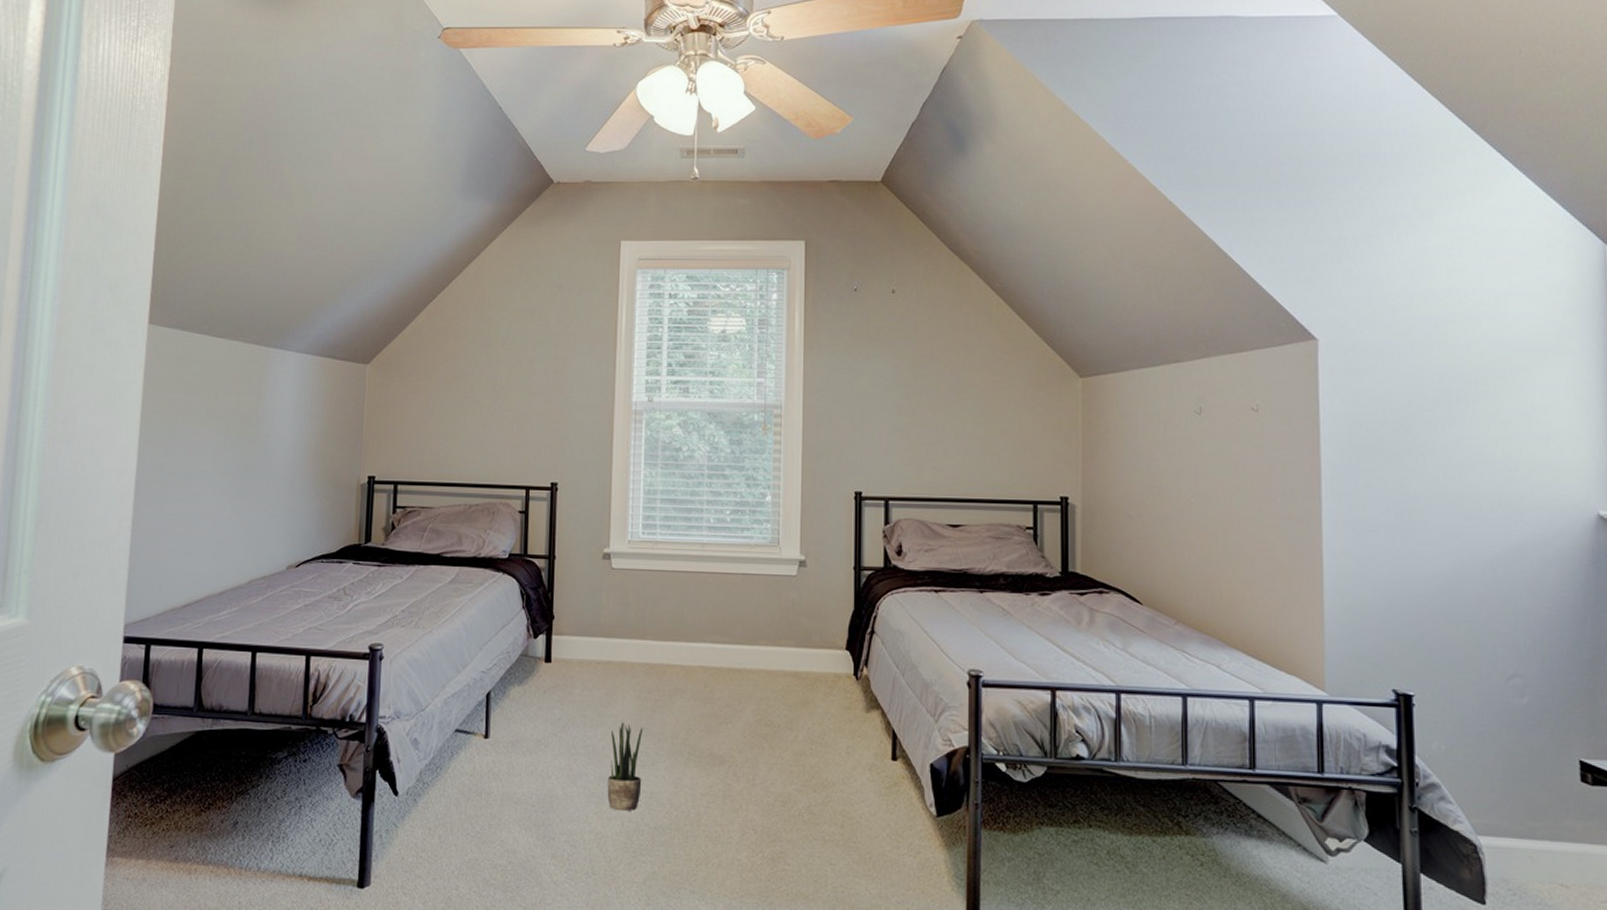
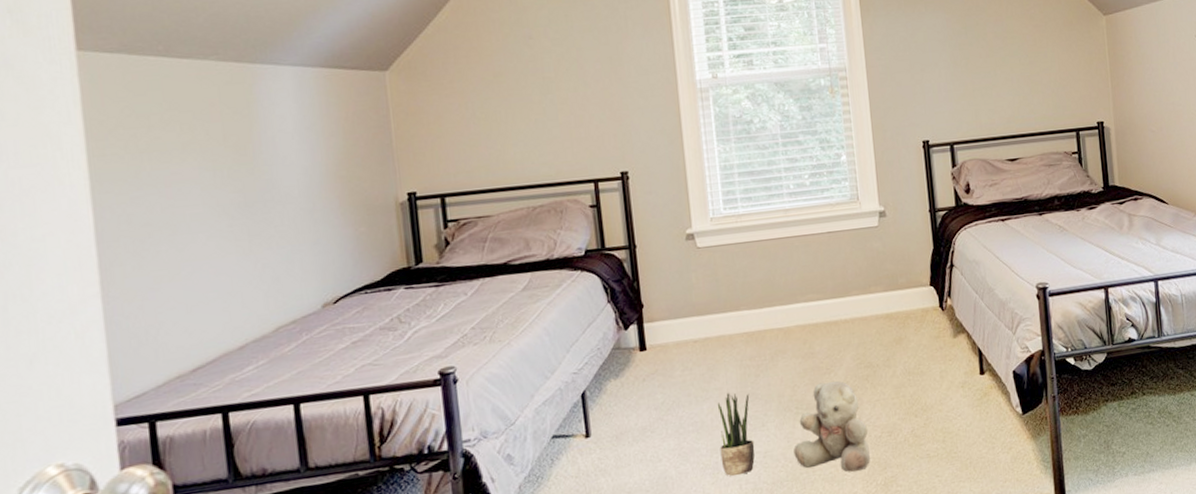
teddy bear: none [680,732,761,838] -> present [793,381,870,473]

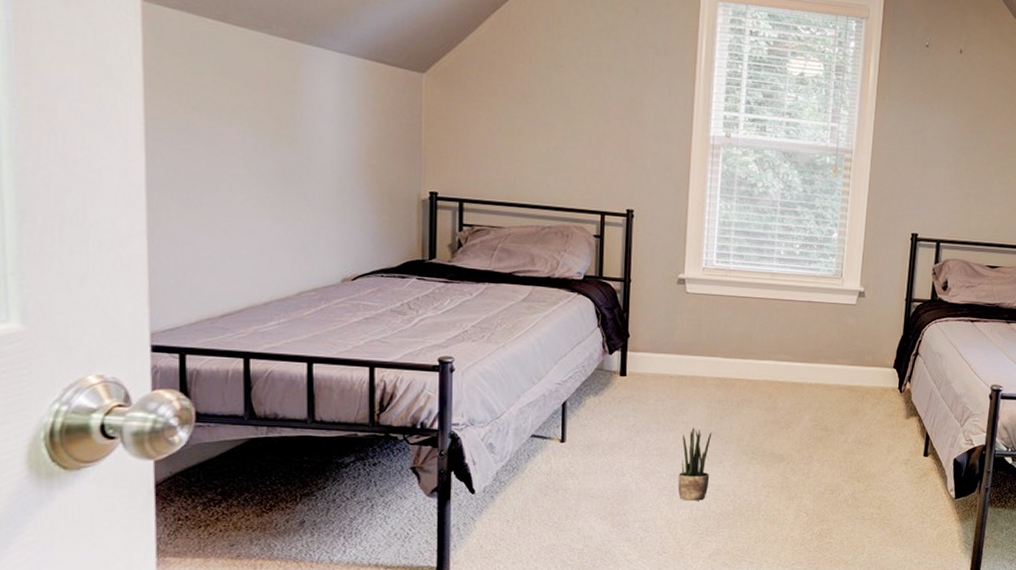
teddy bear: present [793,381,870,473] -> none [743,435,814,519]

